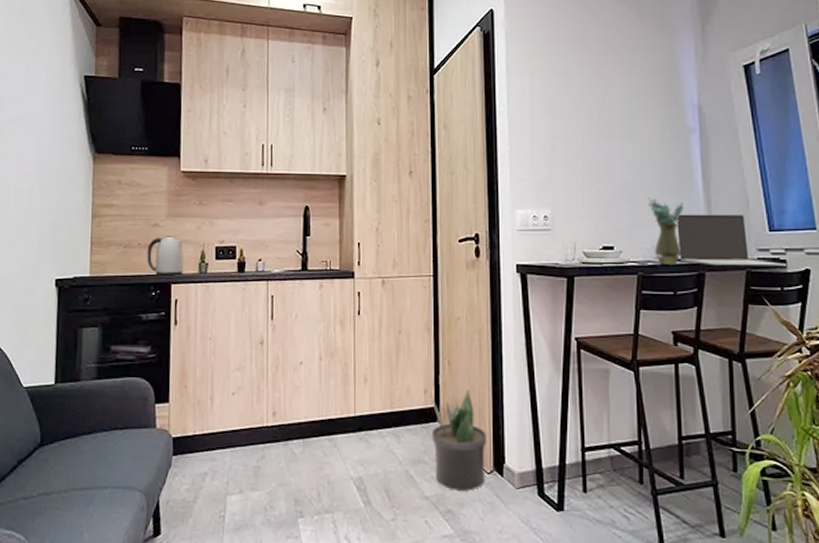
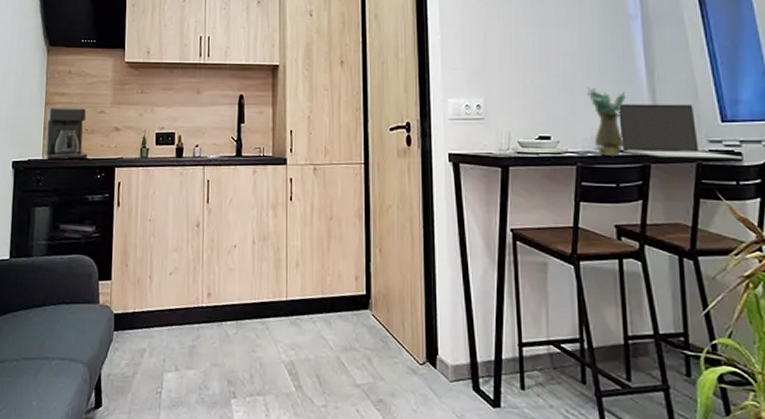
coffee maker: none [90,221,141,278] -> present [43,108,88,161]
kettle: present [147,236,184,276] -> none [93,122,127,160]
planter: present [430,389,487,491] -> none [361,278,419,381]

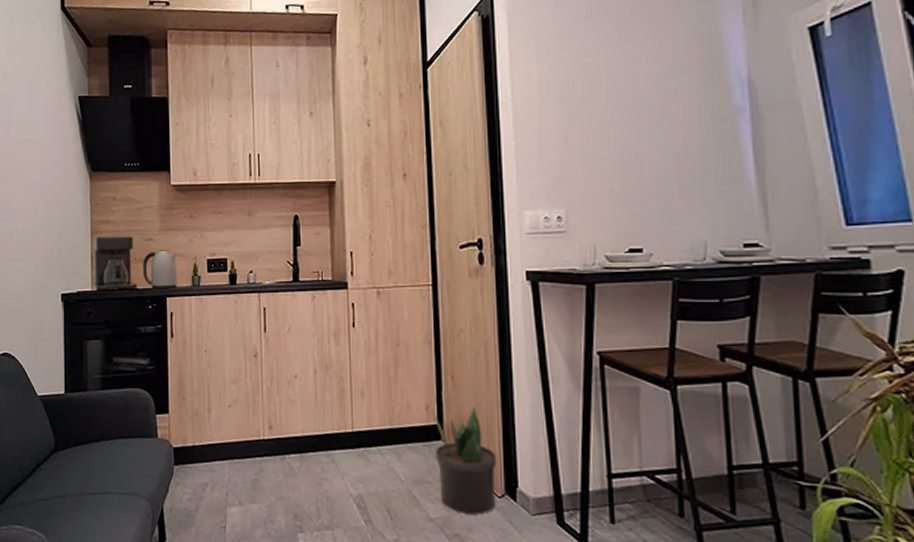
kettle: none [93,122,127,160] -> present [143,250,177,289]
planter: none [361,278,419,381] -> present [432,407,497,515]
vase: present [587,86,626,156] -> none [685,191,731,268]
laptop: present [618,103,743,160] -> none [722,207,872,270]

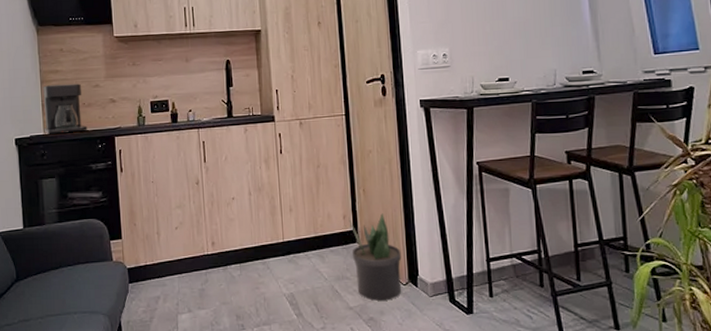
kettle: present [143,250,177,289] -> none [91,95,124,131]

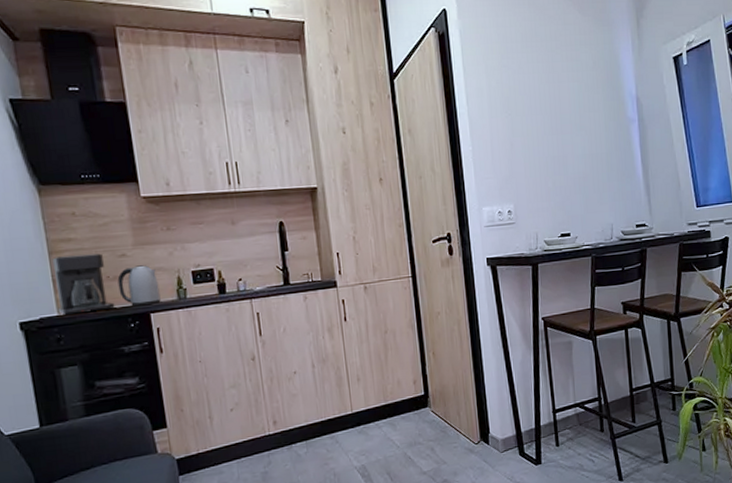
kettle: none [91,95,124,131] -> present [117,265,161,307]
planter: present [349,213,402,301] -> none [419,375,473,463]

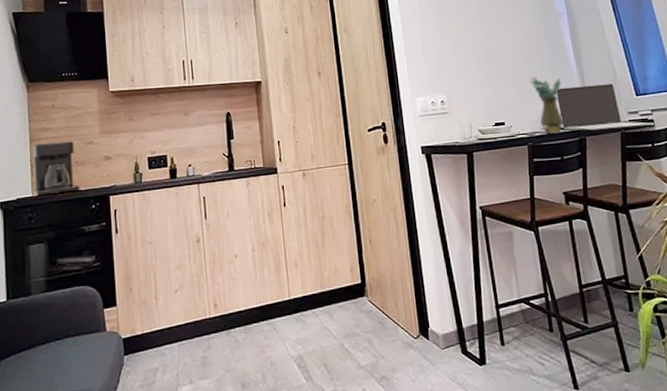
kettle: present [117,265,161,307] -> none [84,151,120,190]
vase: none [598,185,627,245] -> present [530,76,563,134]
laptop: none [622,194,711,243] -> present [556,83,655,132]

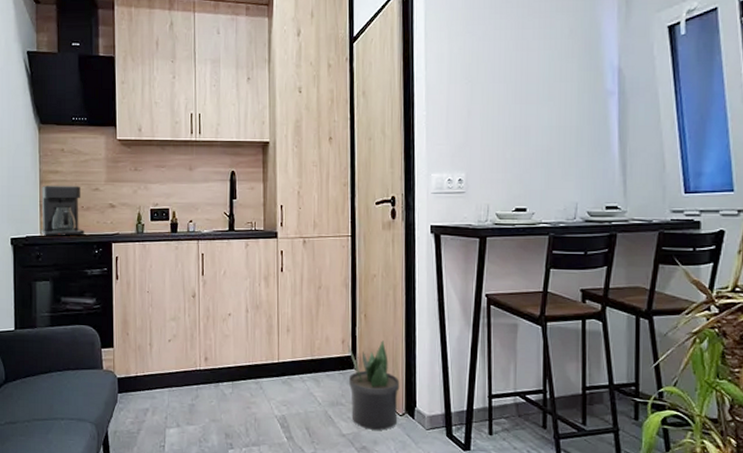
planter: none [356,264,413,358] -> present [347,340,400,430]
vase: present [530,76,563,134] -> none [563,160,598,226]
laptop: present [556,83,655,132] -> none [590,177,701,228]

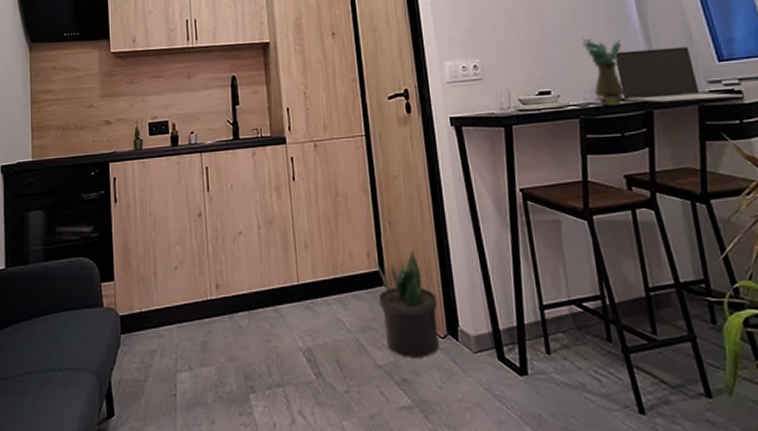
coffee maker: present [40,186,85,237] -> none [32,104,80,162]
vase: none [563,160,598,226] -> present [582,37,624,106]
laptop: none [590,177,701,228] -> present [615,47,744,104]

